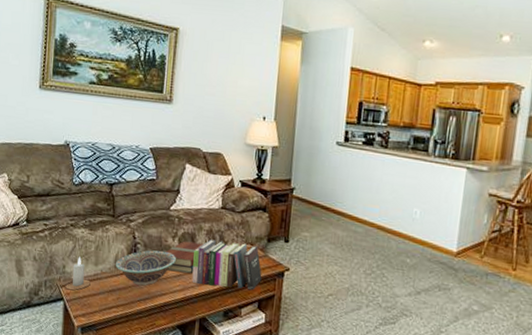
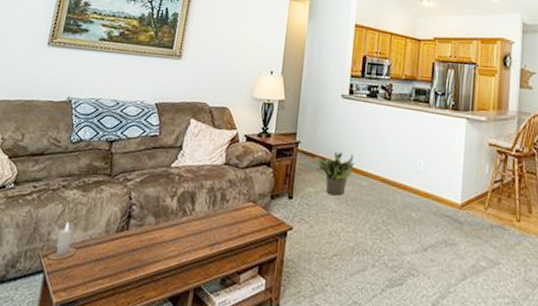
decorative bowl: present [116,250,176,286] -> none [107,211,173,253]
books: present [165,241,204,273] -> none [162,200,204,236]
books: present [192,239,262,291] -> none [188,198,264,254]
potted plant: none [308,198,349,241] -> present [313,151,354,196]

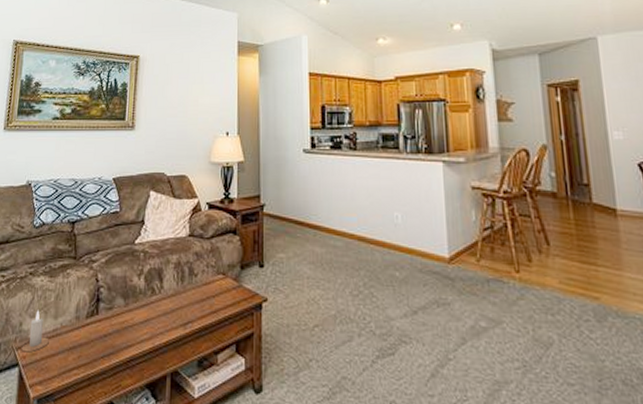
potted plant: present [313,151,354,196] -> none [281,211,326,260]

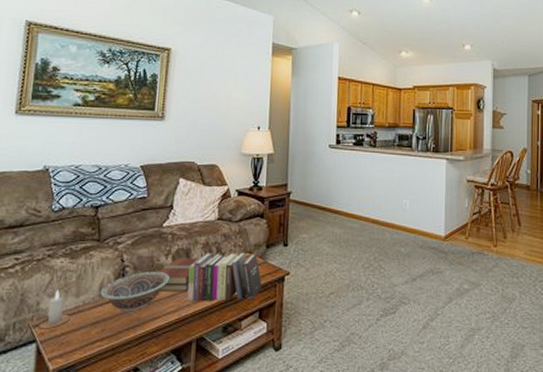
decorative bowl: none [77,292,142,338] -> present [101,271,170,312]
books: none [130,278,172,317] -> present [157,257,200,292]
books: none [160,273,238,331] -> present [187,252,262,301]

